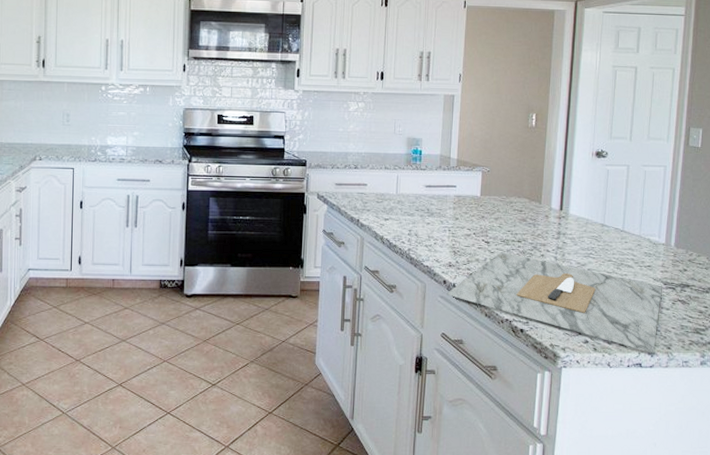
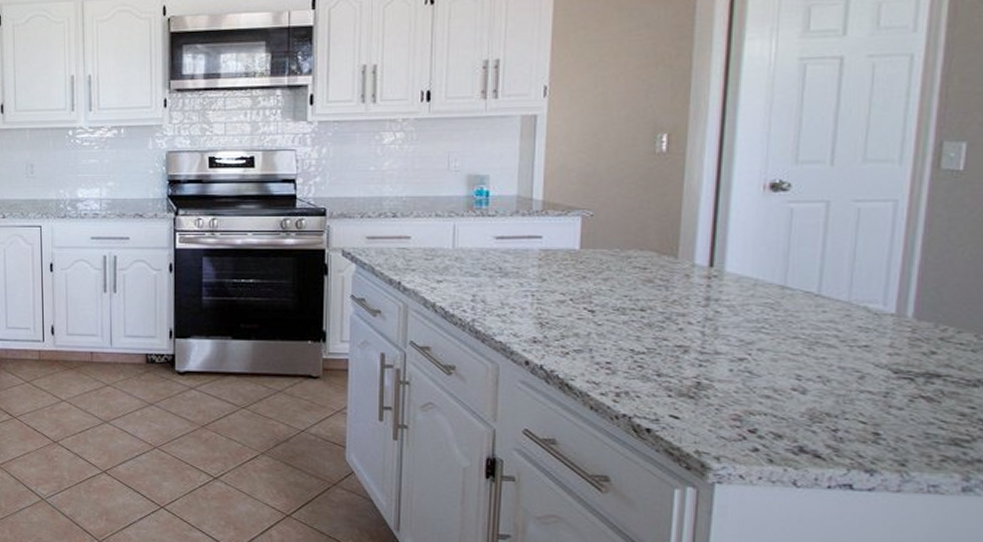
cutting board: present [446,252,662,353] -> none [530,324,890,470]

